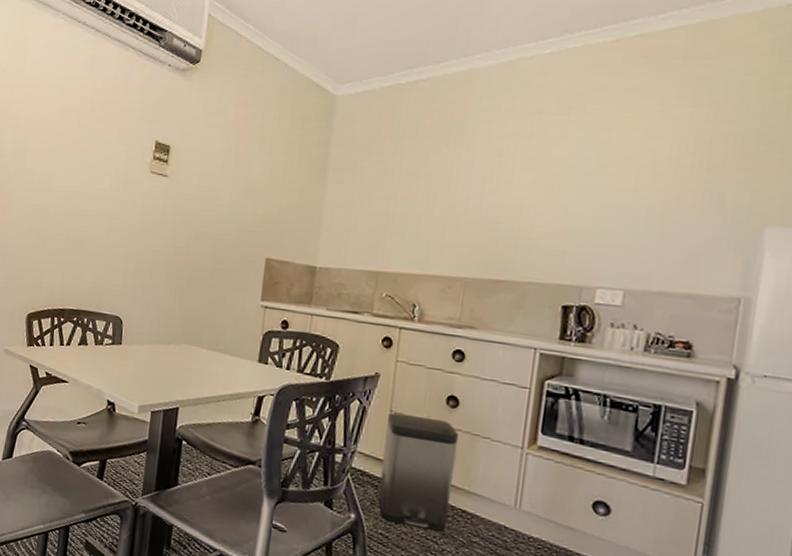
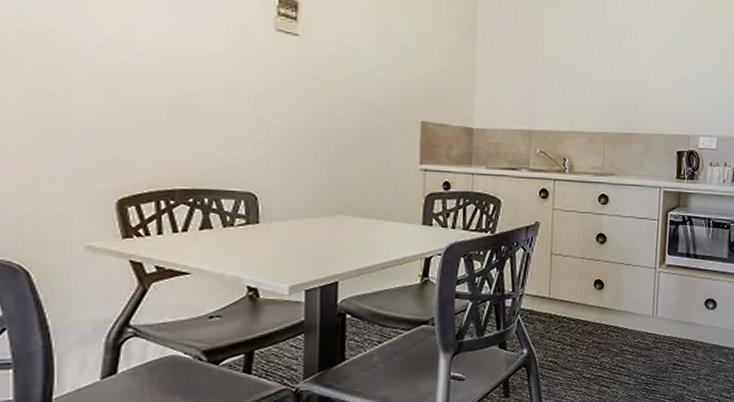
pedal bin: present [378,413,458,532] -> none [546,255,607,349]

